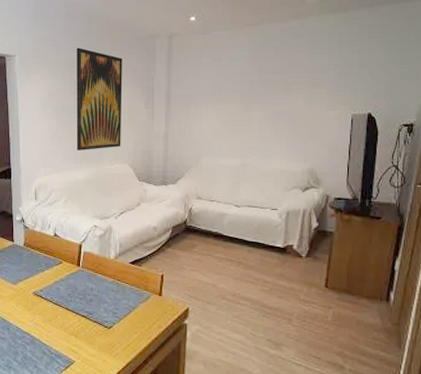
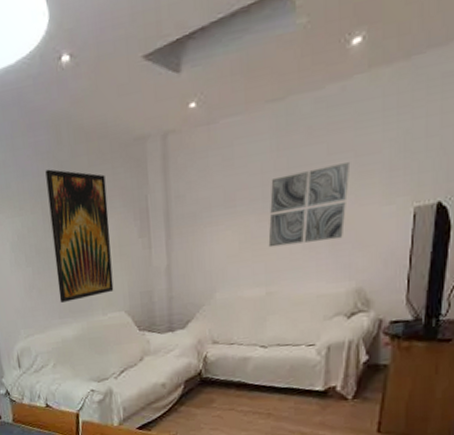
wall art: none [244,76,306,130] -> present [268,162,351,248]

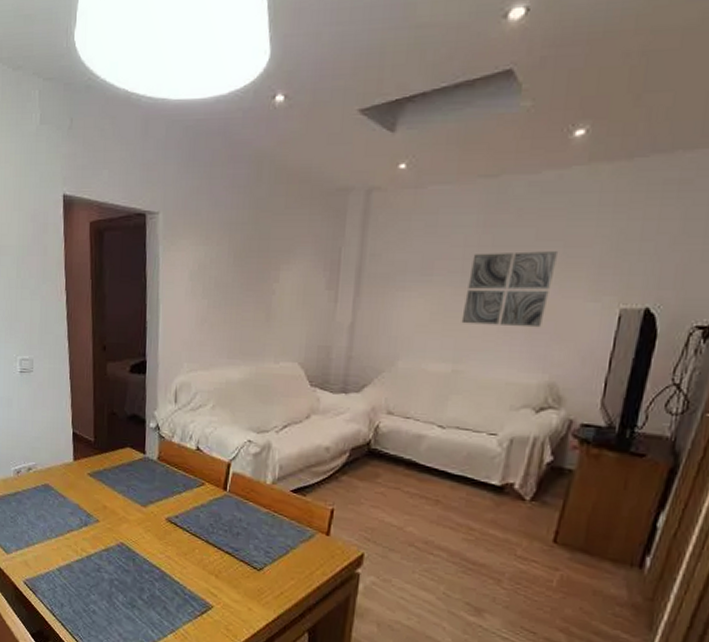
wall art: present [45,169,114,303] -> none [231,204,301,342]

